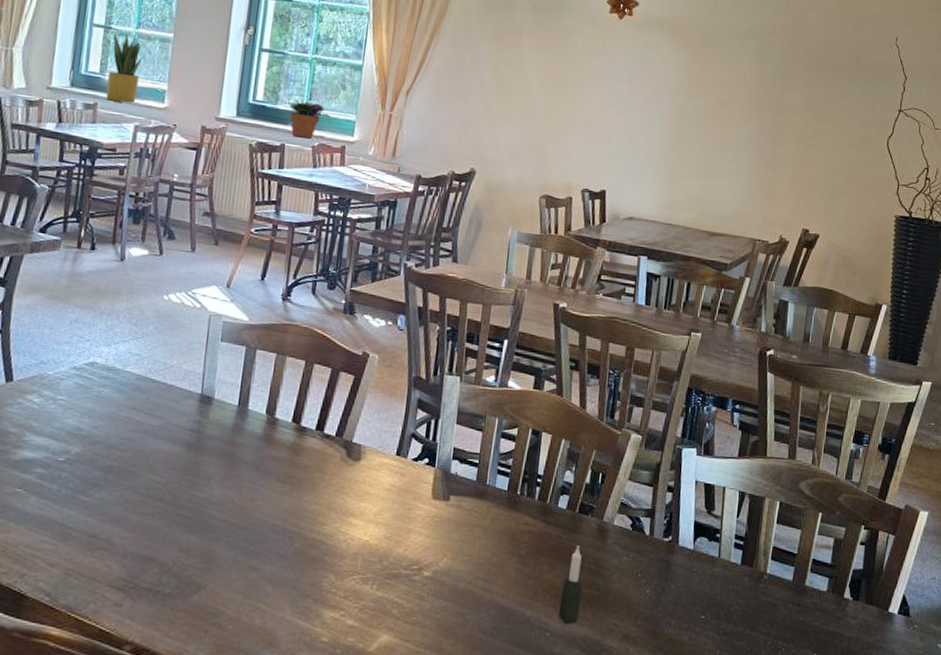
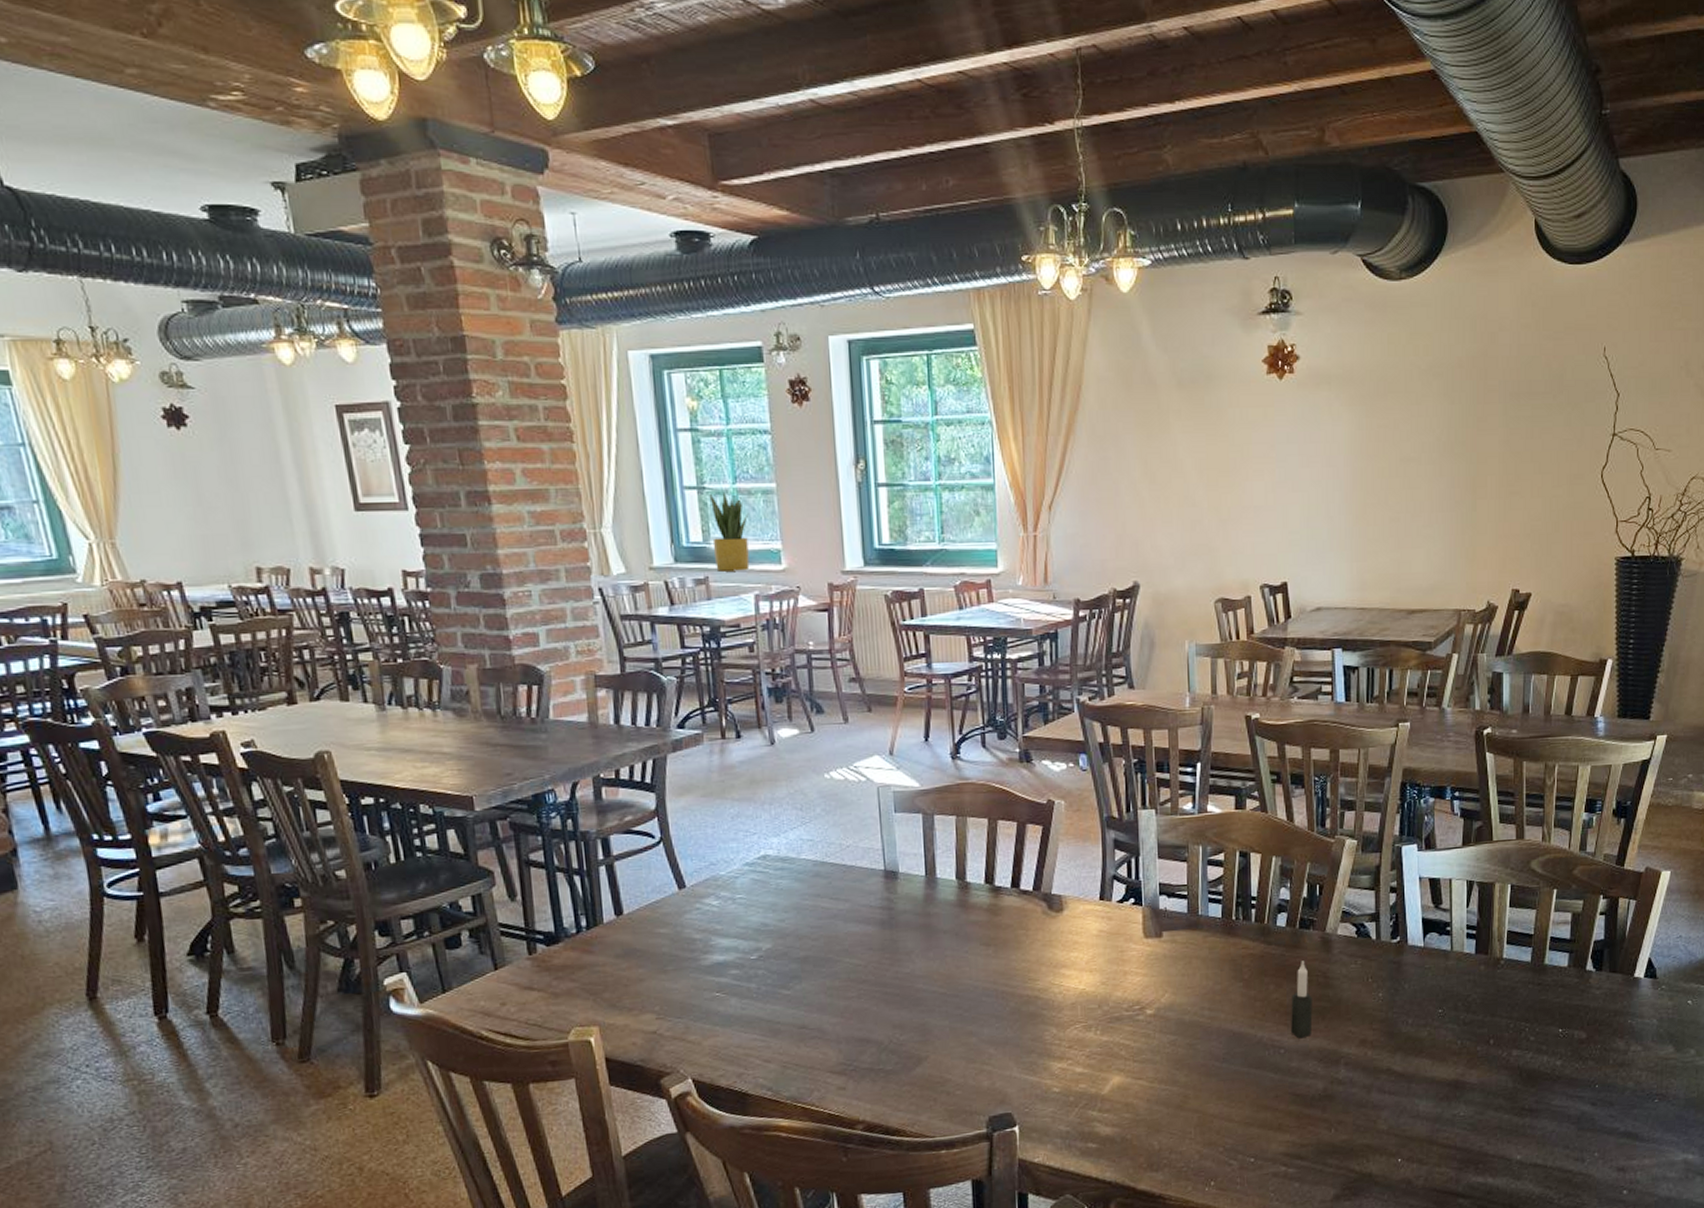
potted flower: present [286,101,330,139] -> none [917,536,968,579]

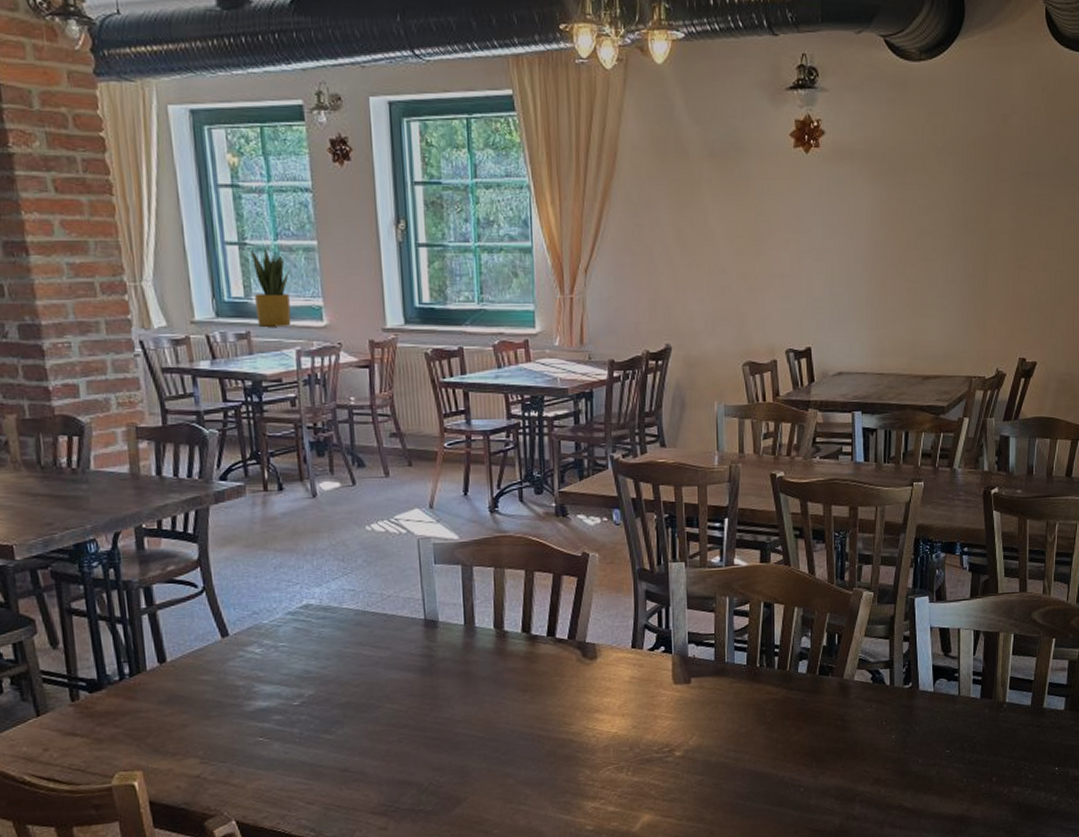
candle: present [1291,961,1313,1038] -> none [810,705,830,777]

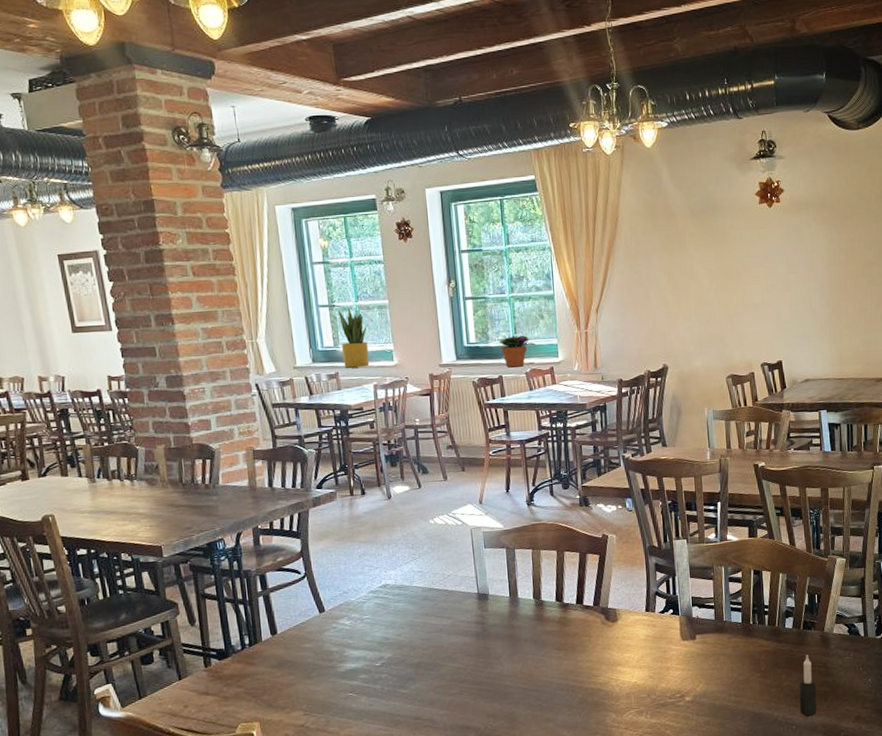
potted flower: none [457,296,506,338] -> present [496,335,535,368]
candle: none [810,705,830,777] -> present [799,655,817,716]

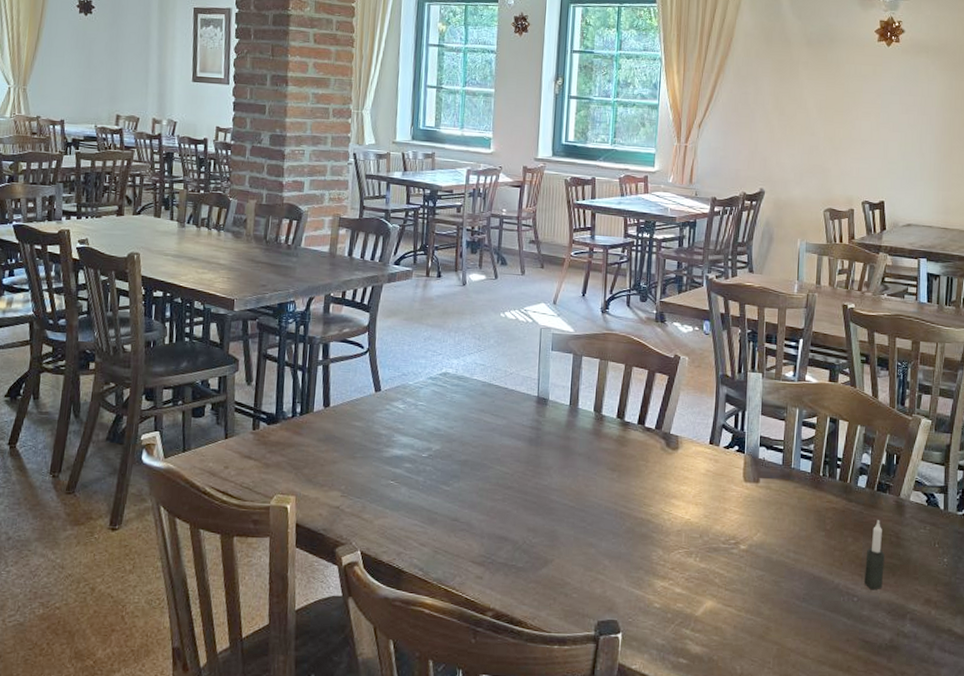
planter: present [337,309,370,368] -> none [441,92,472,151]
potted flower: present [496,335,535,368] -> none [594,139,633,172]

